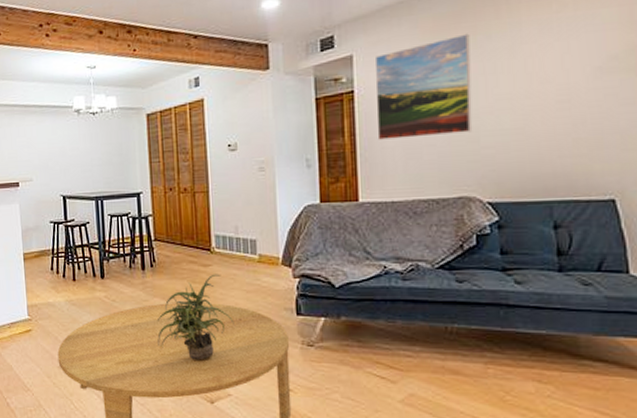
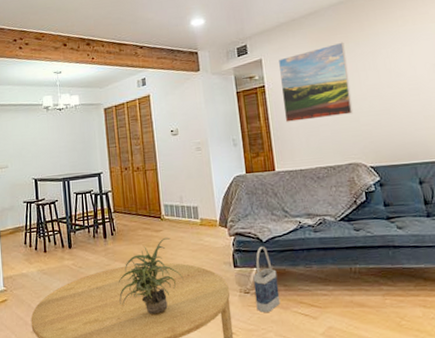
bag: none [319,292,351,371] -> present [253,246,281,313]

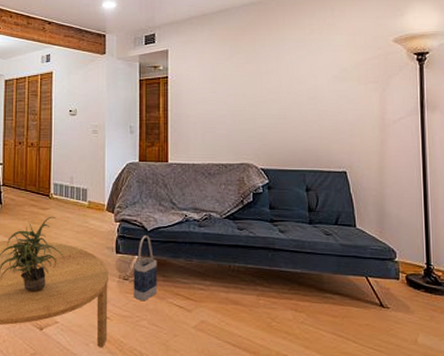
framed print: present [279,42,354,122] -> none [184,43,252,116]

